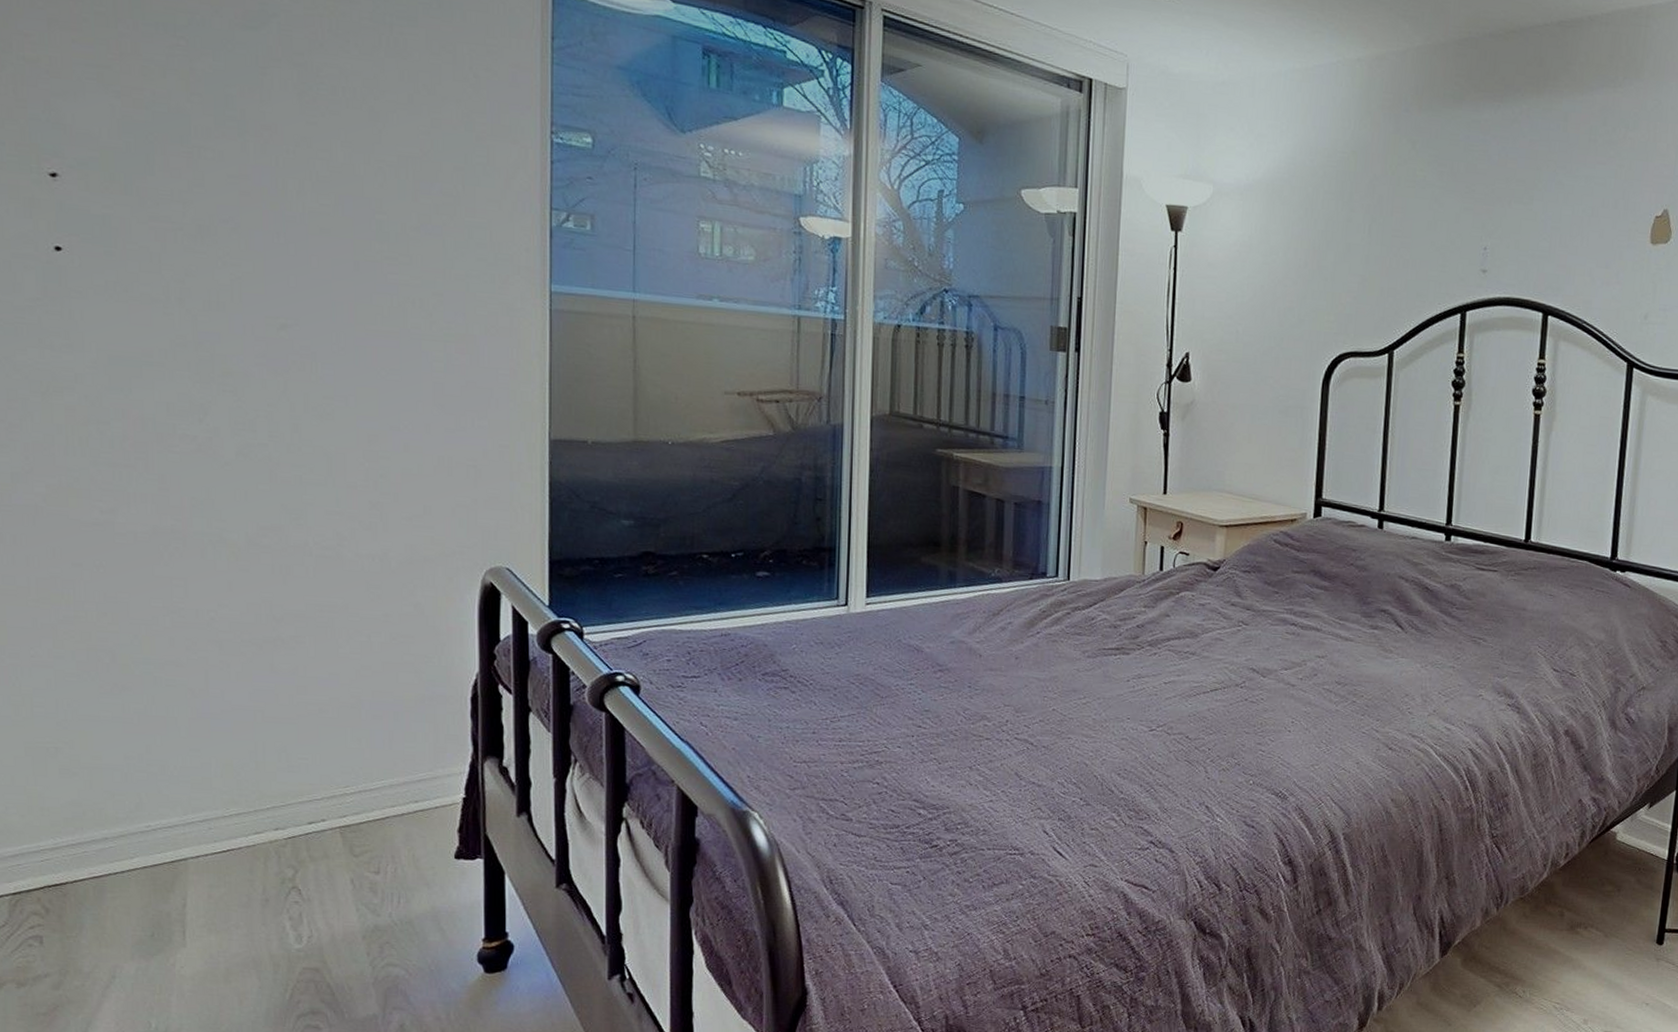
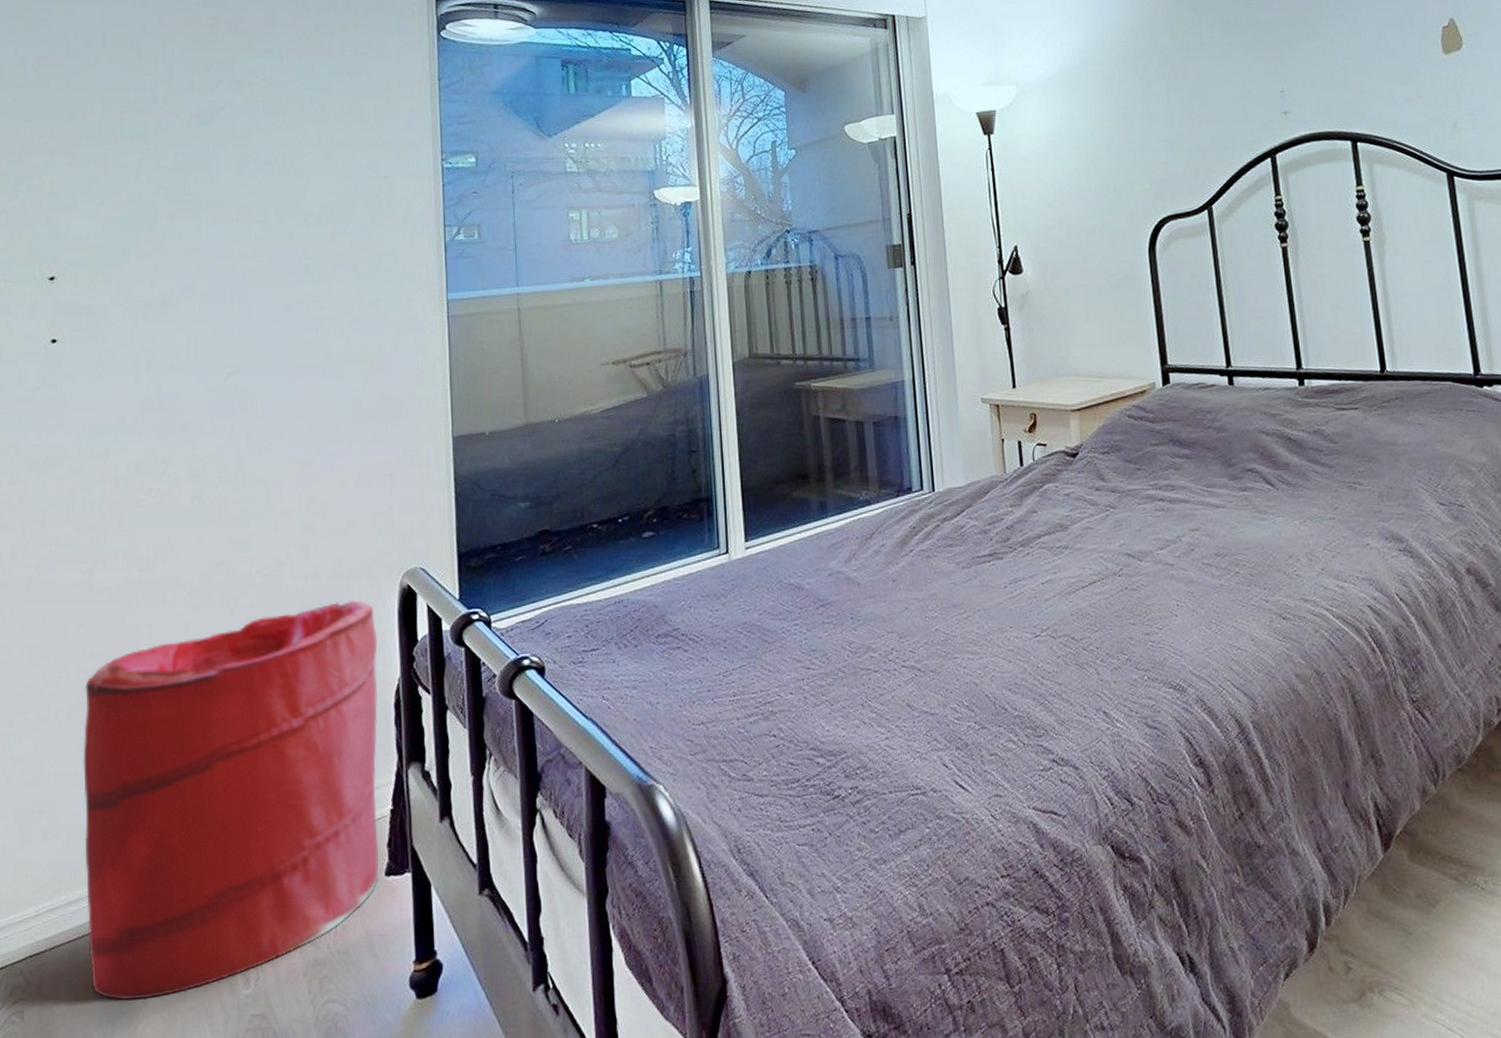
laundry hamper: none [106,587,454,941] -> present [83,600,380,1000]

